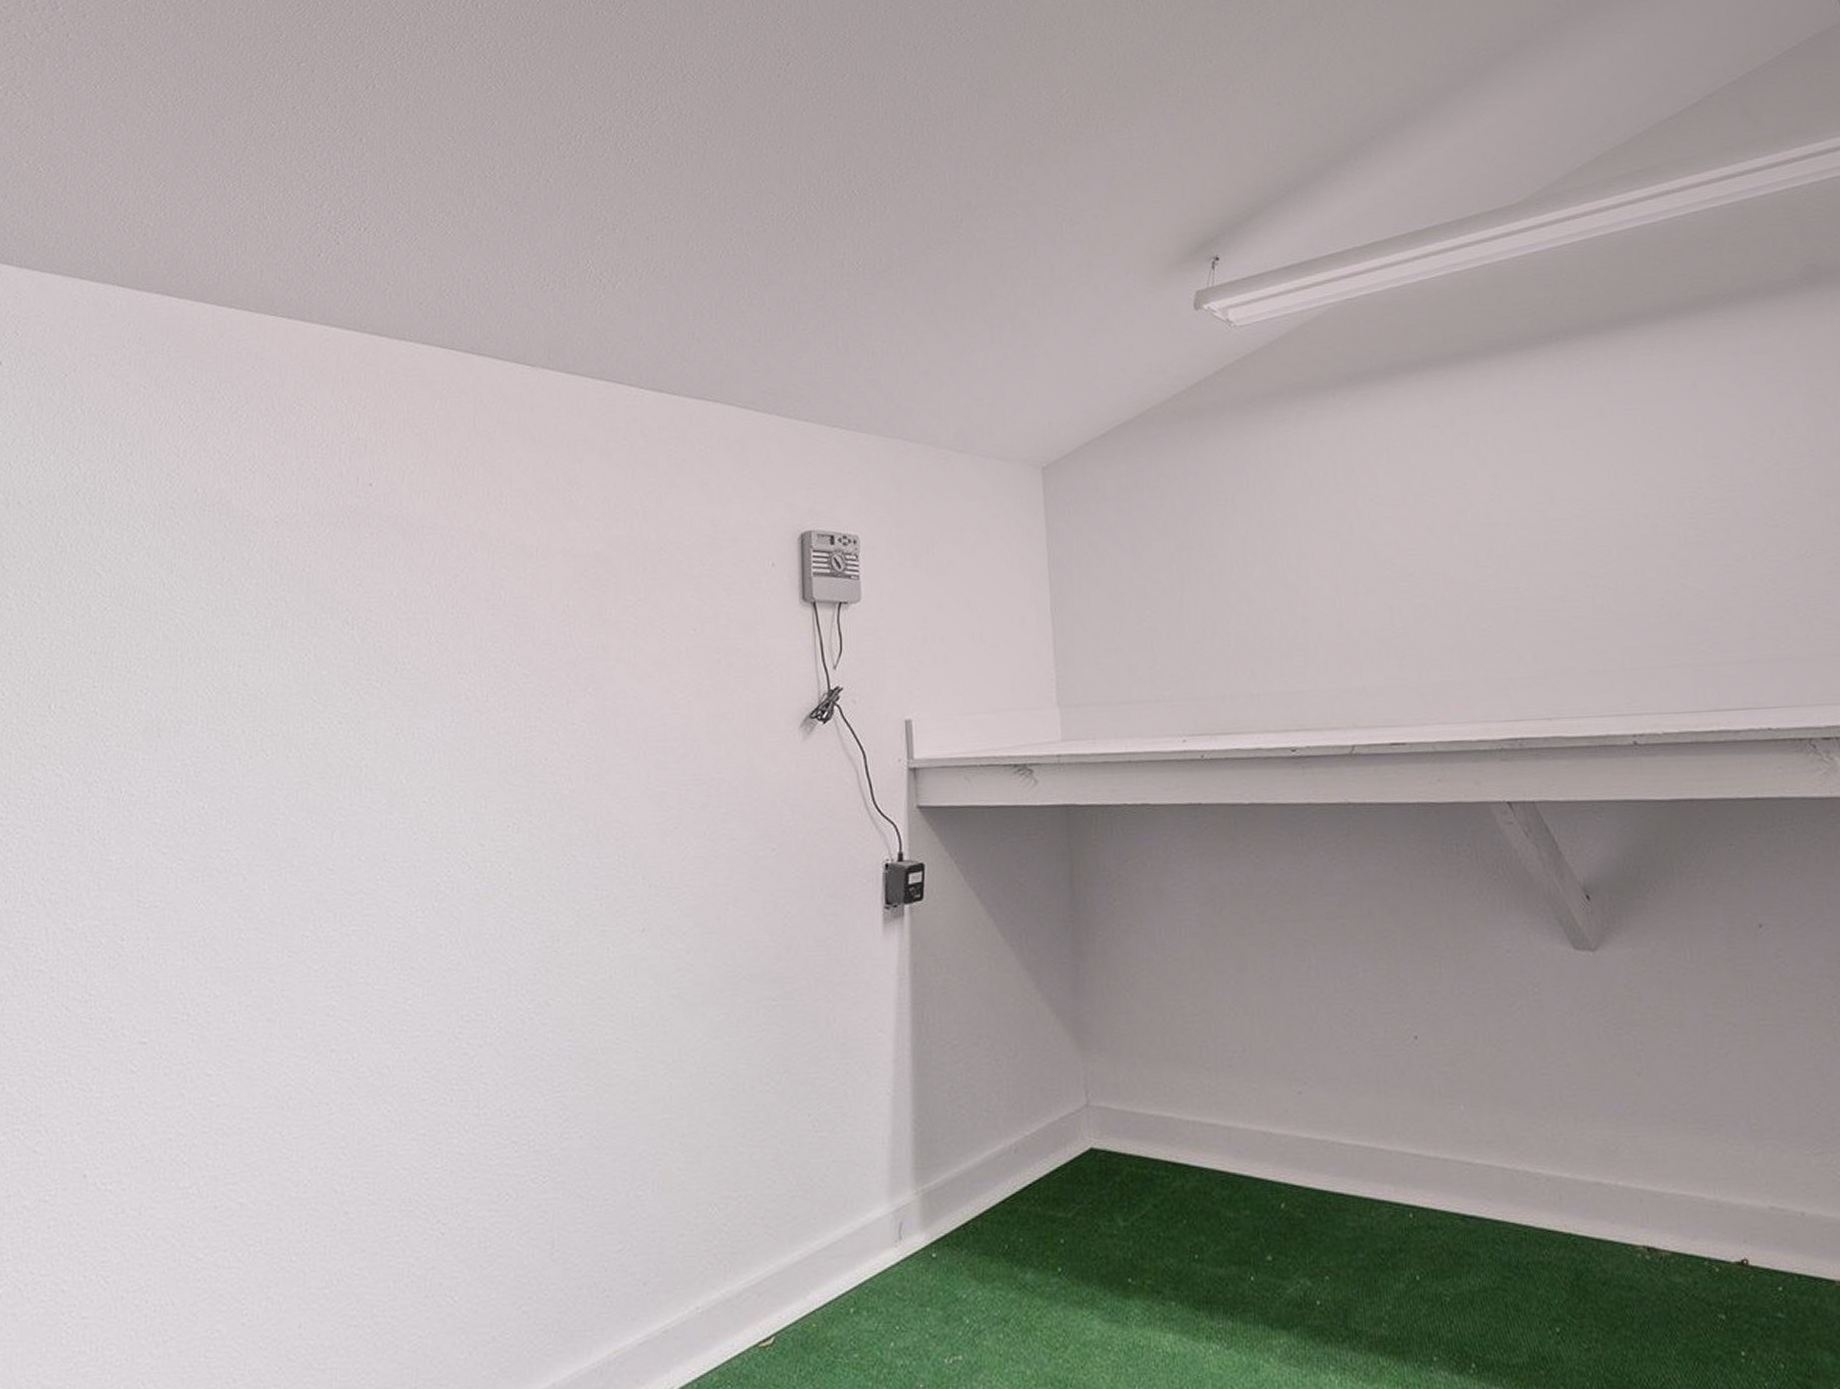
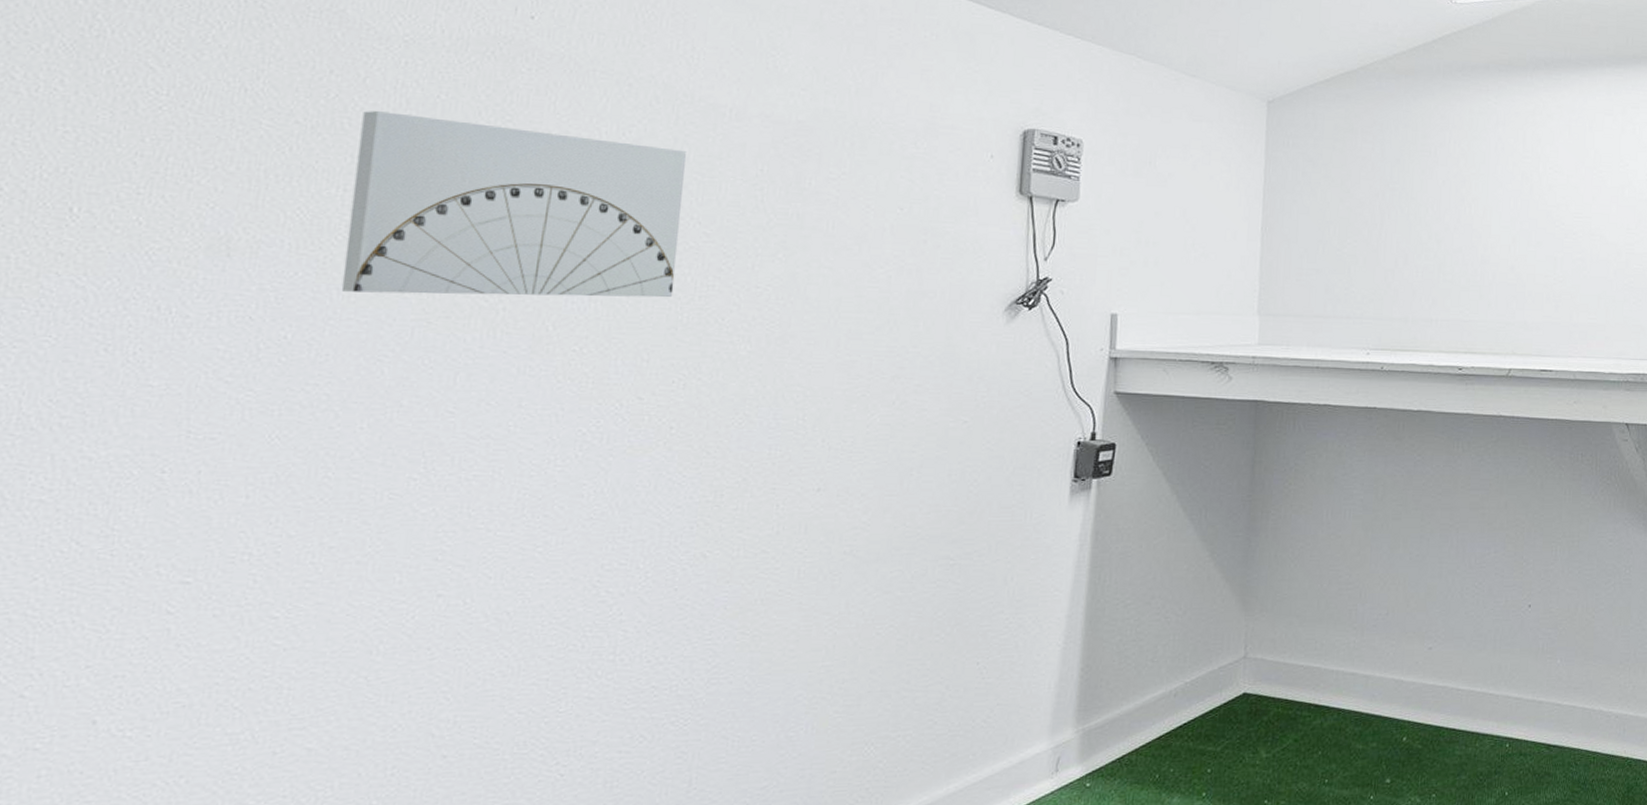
wall art: none [241,589,504,761] -> present [341,111,687,298]

